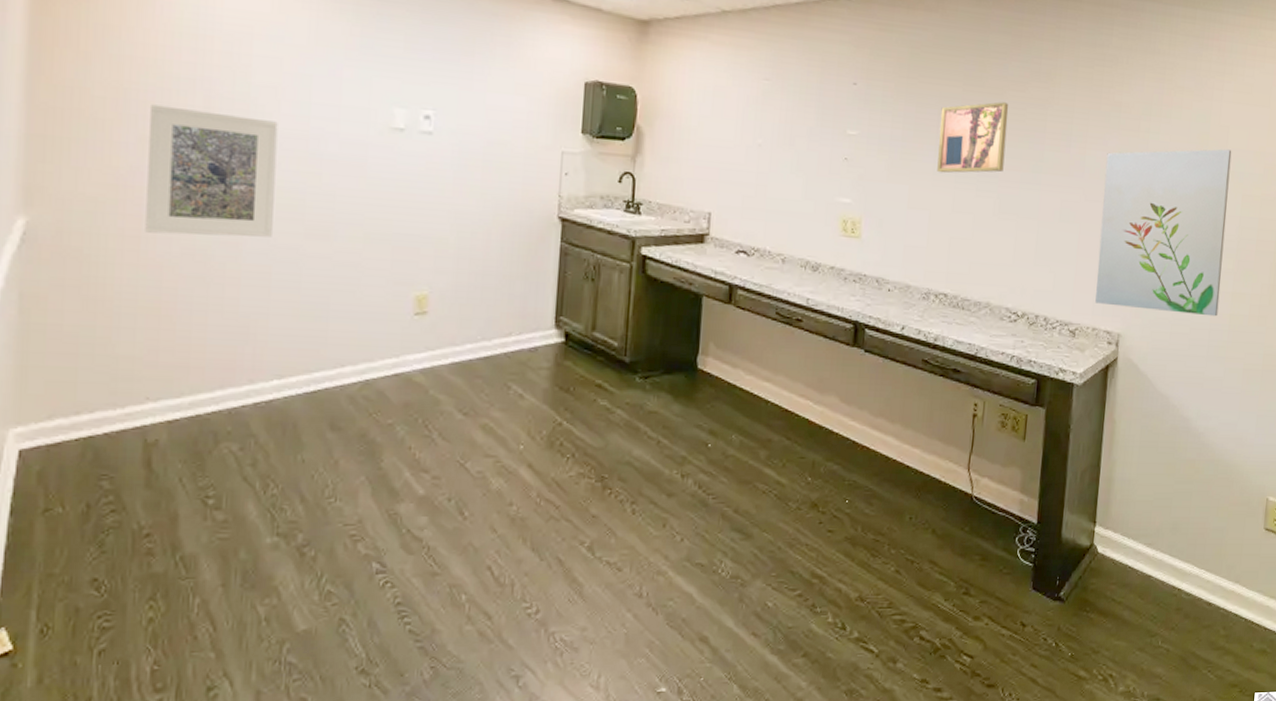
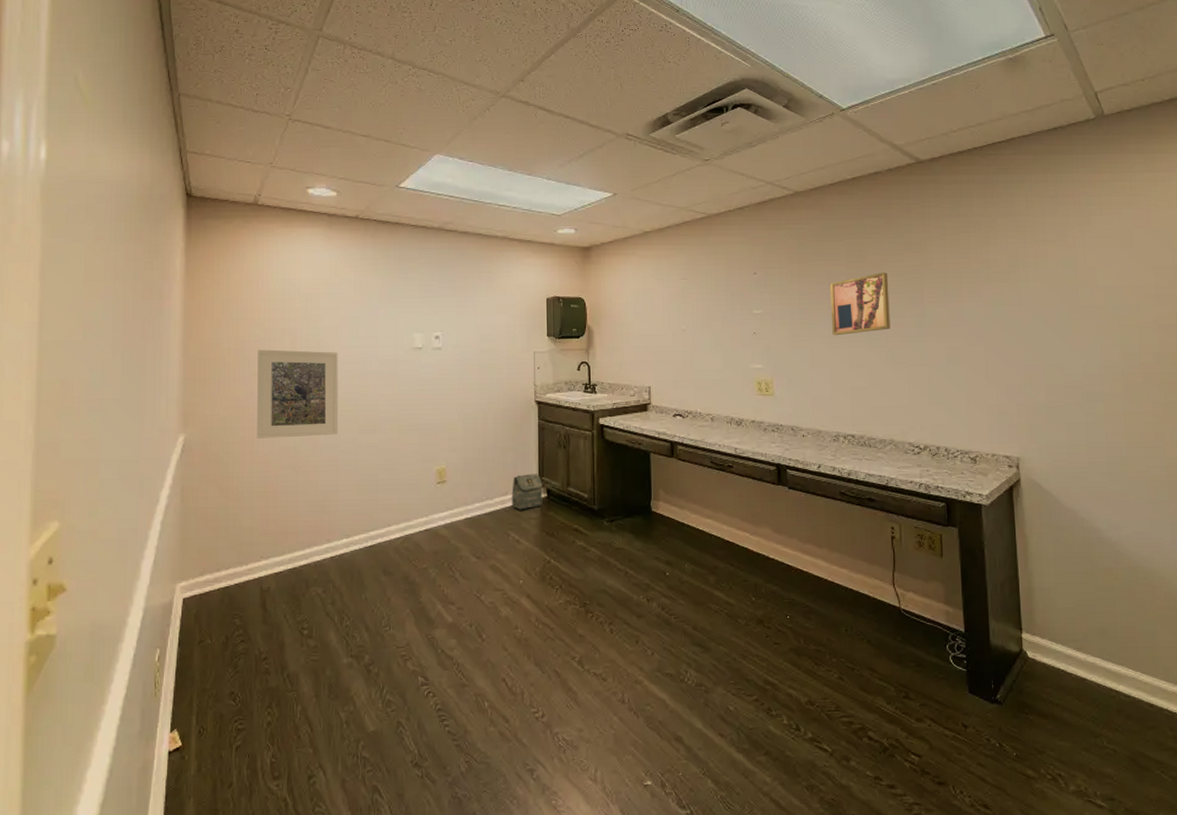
bag: none [516,311,560,357] -> present [512,474,543,510]
wall art: present [1095,149,1232,317] -> none [983,287,1113,436]

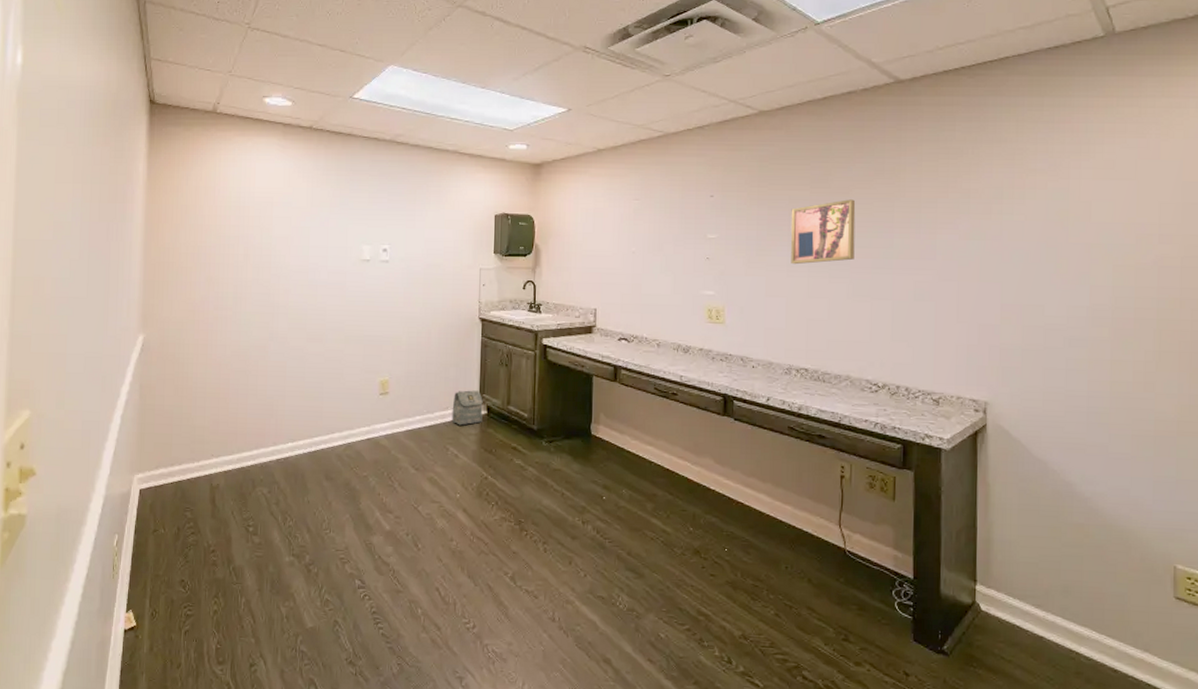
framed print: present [257,349,338,438] -> none [210,255,289,342]

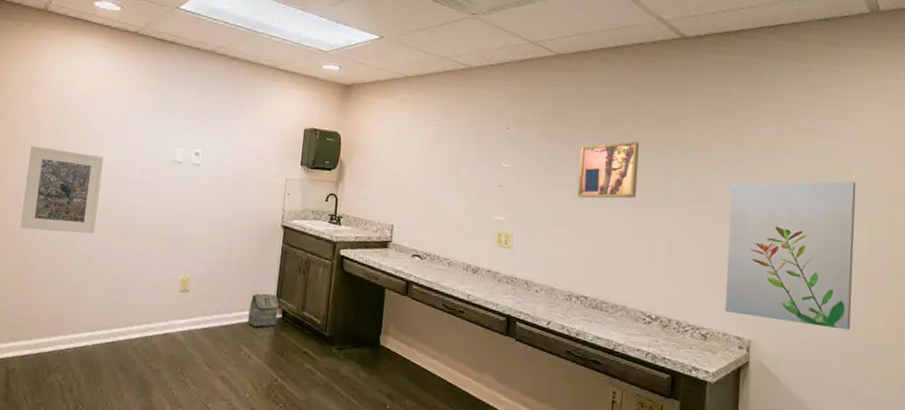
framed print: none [210,255,289,342] -> present [20,146,104,234]
wall art: none [957,223,1097,384] -> present [725,181,856,330]

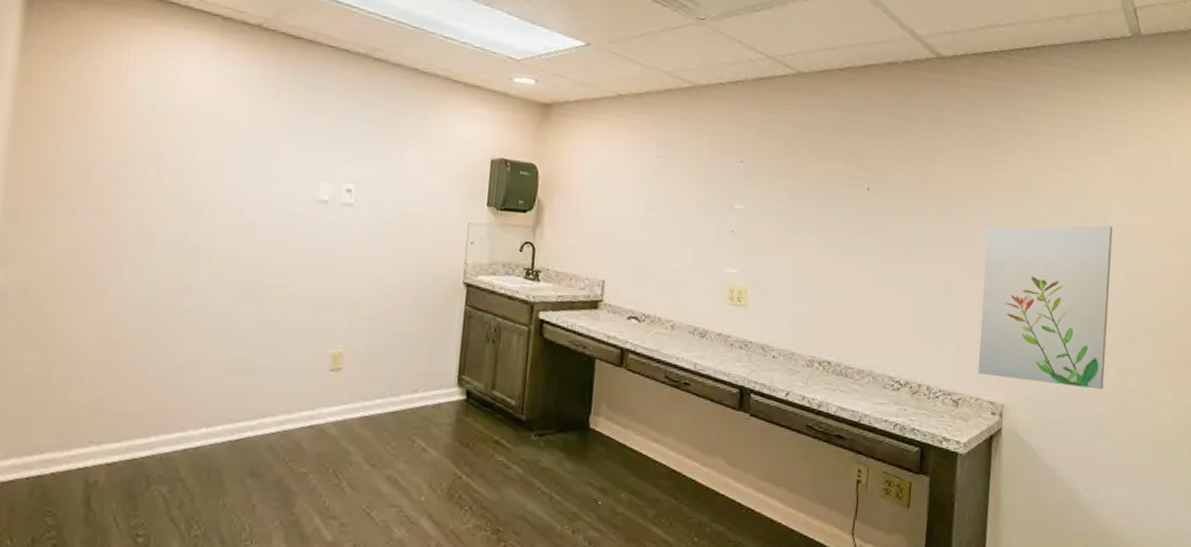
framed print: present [20,146,104,234] -> none [98,178,218,298]
bag: present [247,293,279,327] -> none [421,369,462,413]
wall art: present [577,141,640,199] -> none [820,179,890,246]

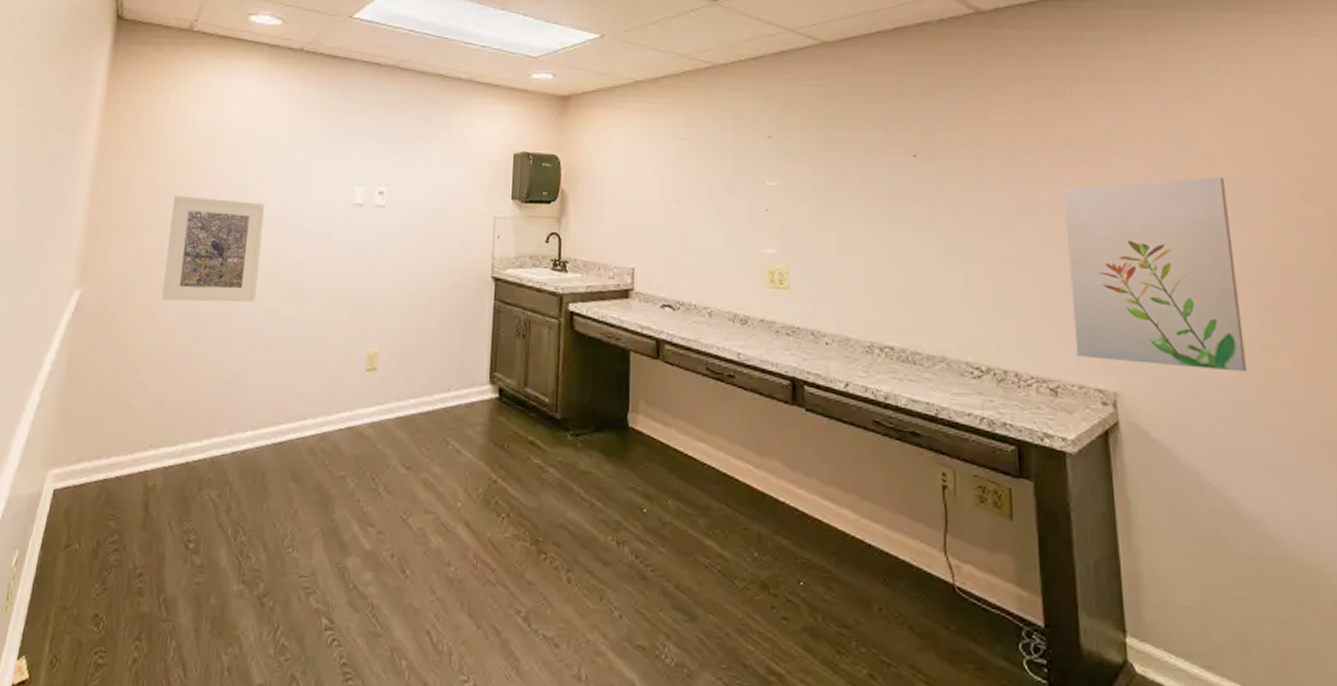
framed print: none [98,178,218,298] -> present [161,195,265,302]

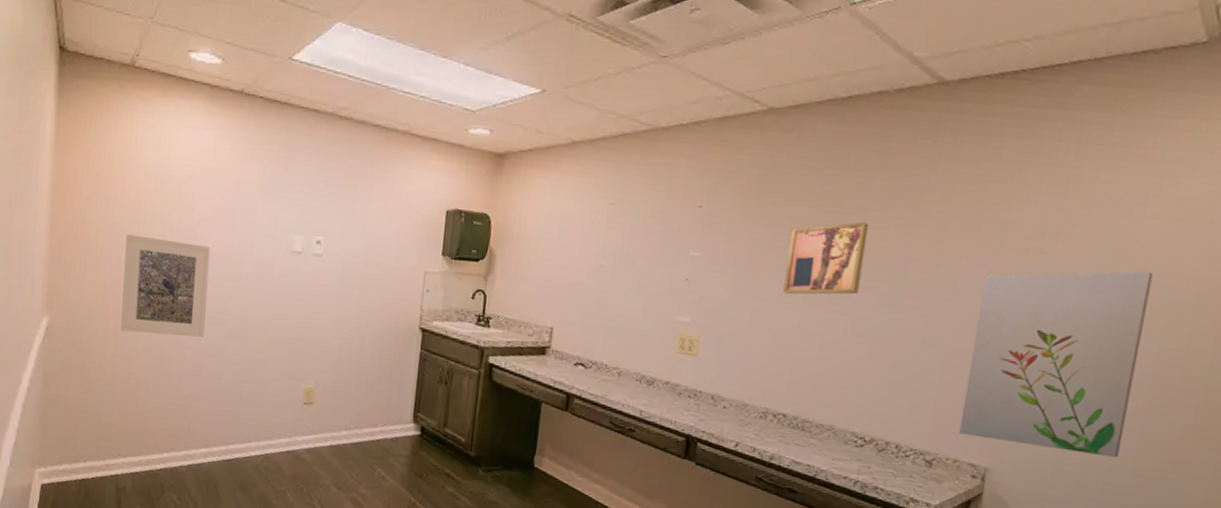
wall art: none [863,144,942,220] -> present [783,222,869,295]

